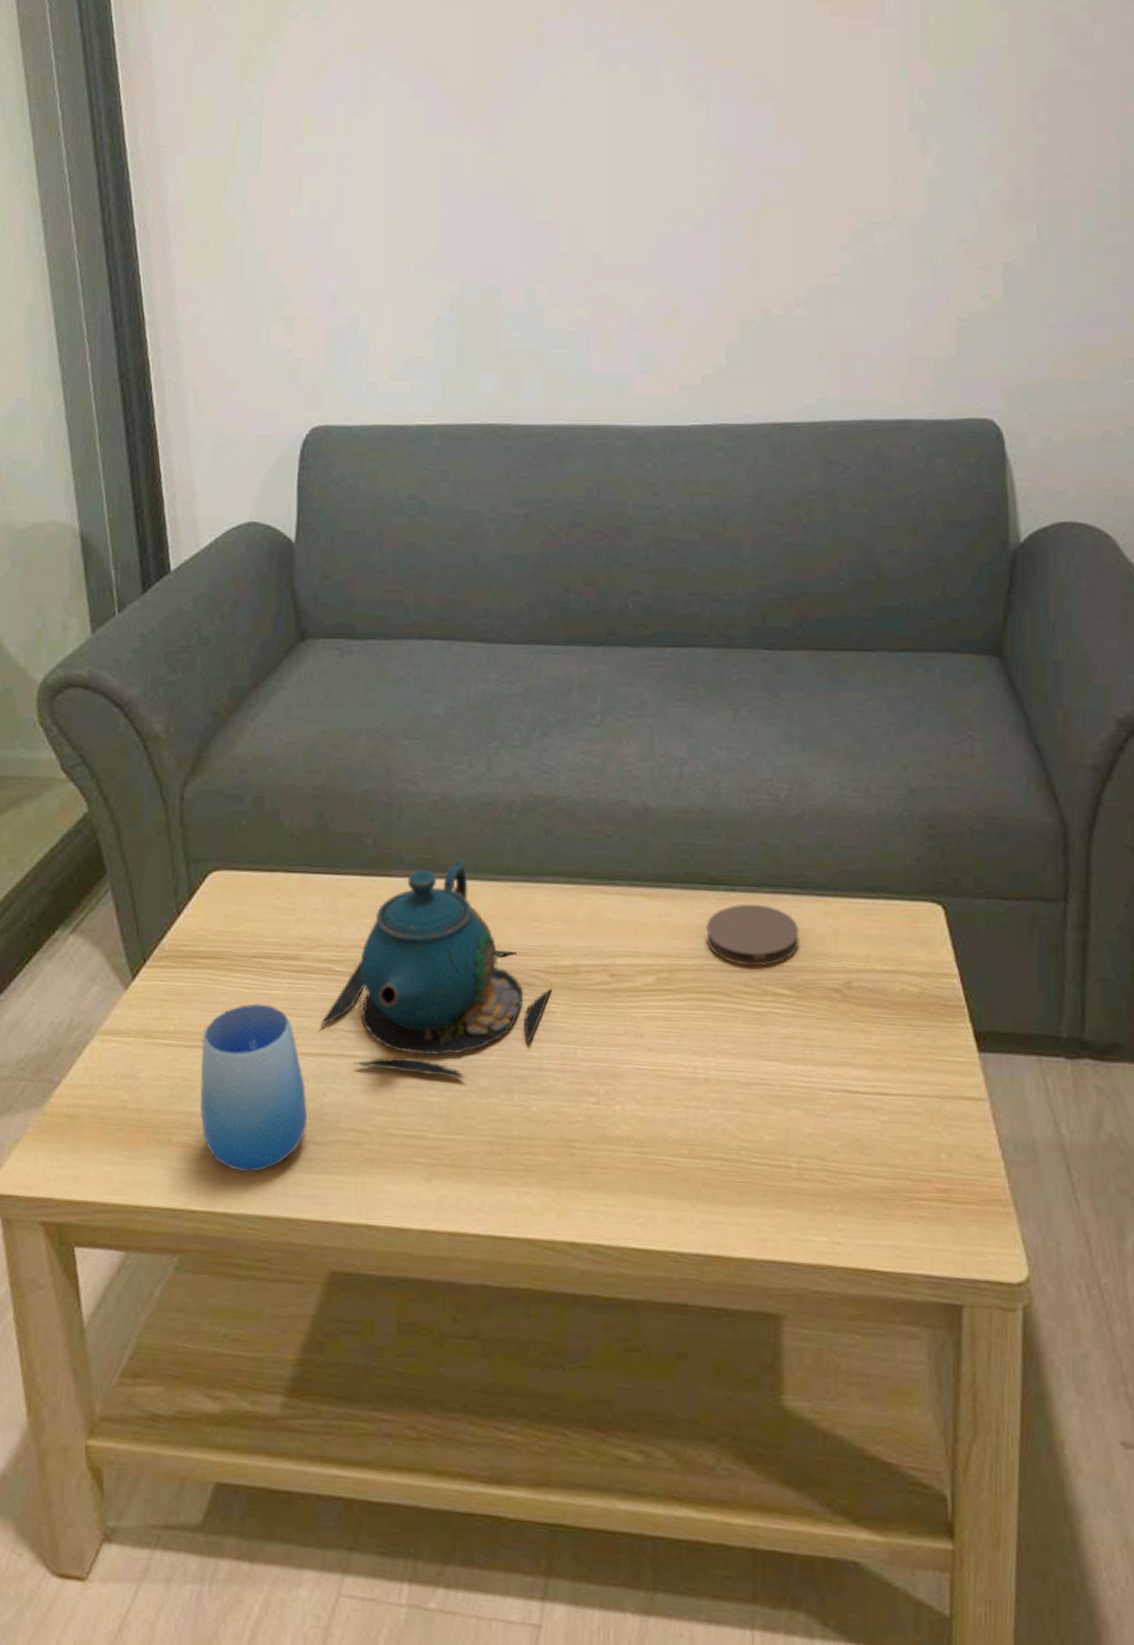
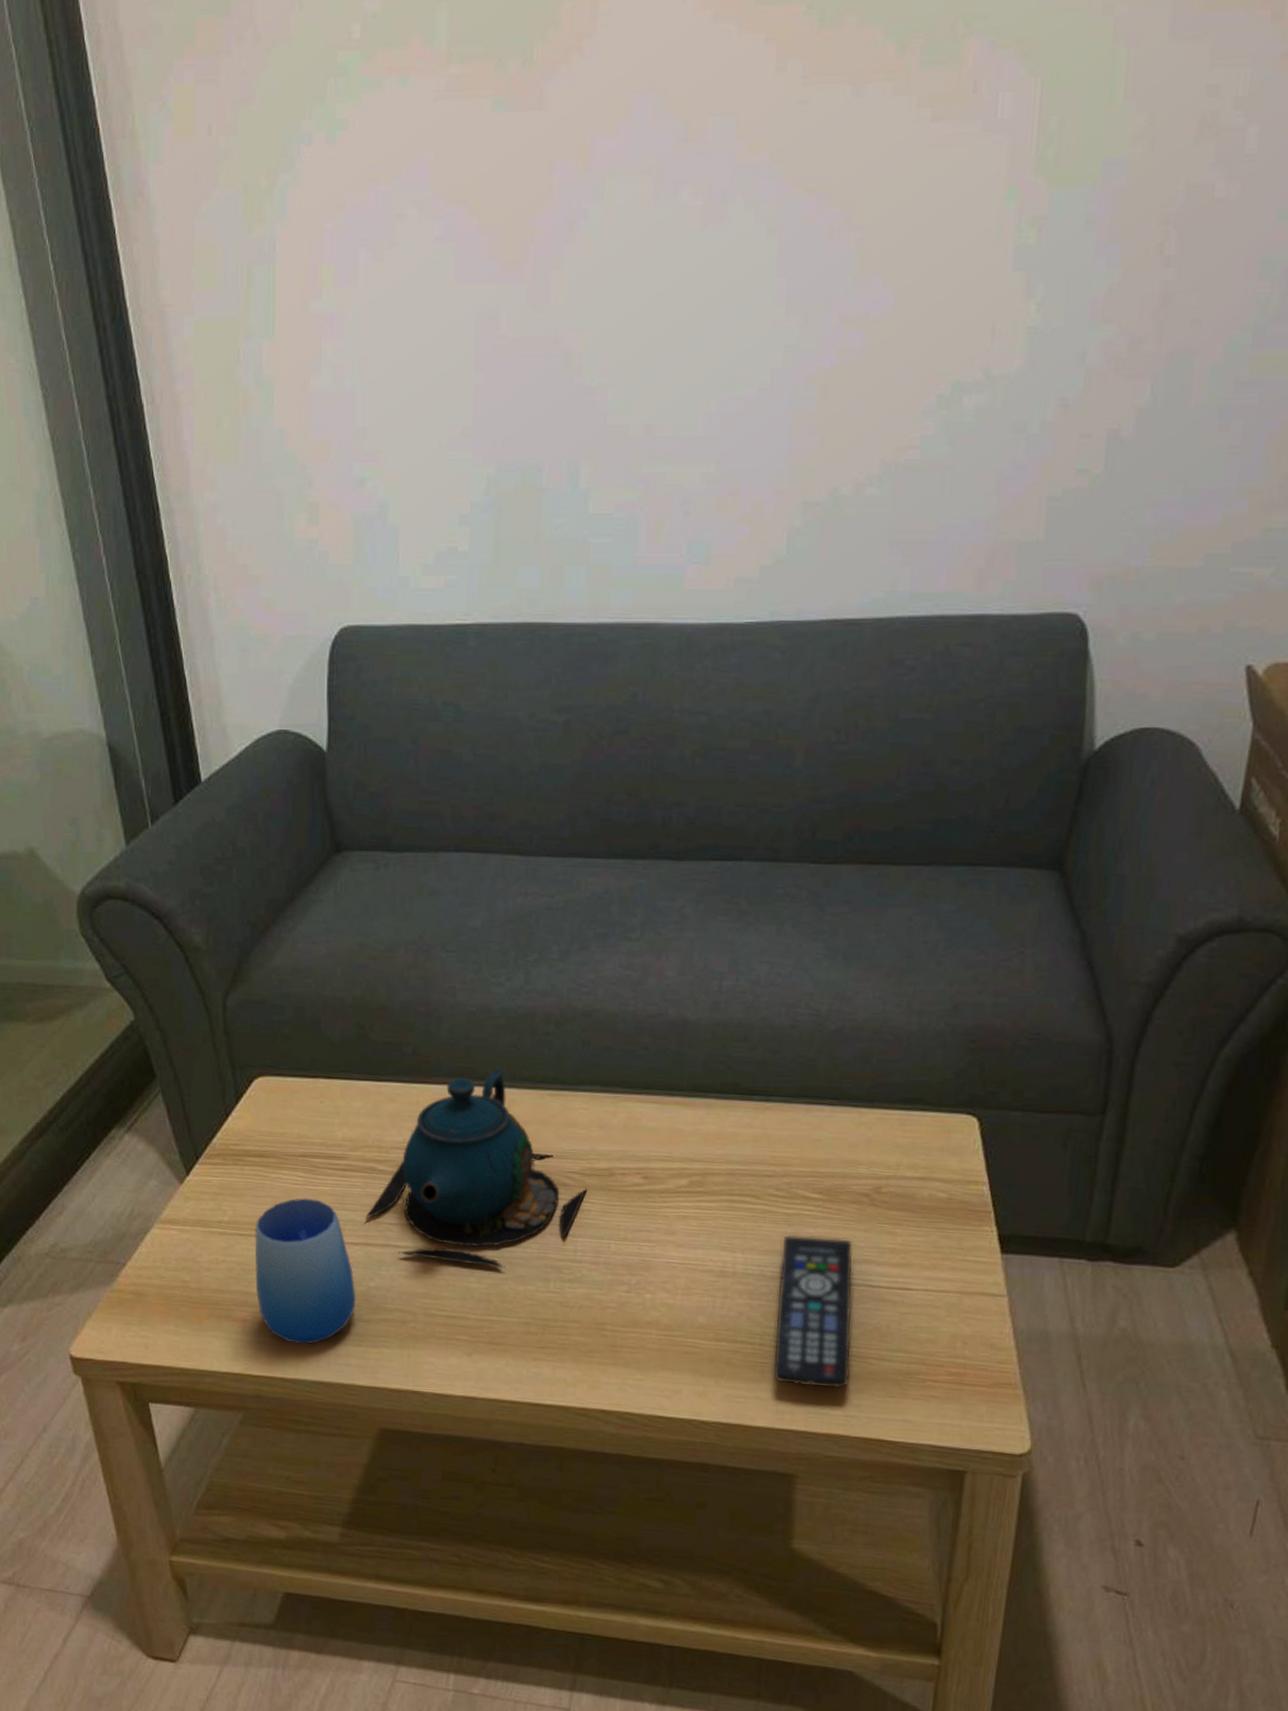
coaster: present [705,903,799,967] -> none [738,1113,832,1172]
remote control: none [752,1035,834,1211] -> present [773,1234,854,1389]

